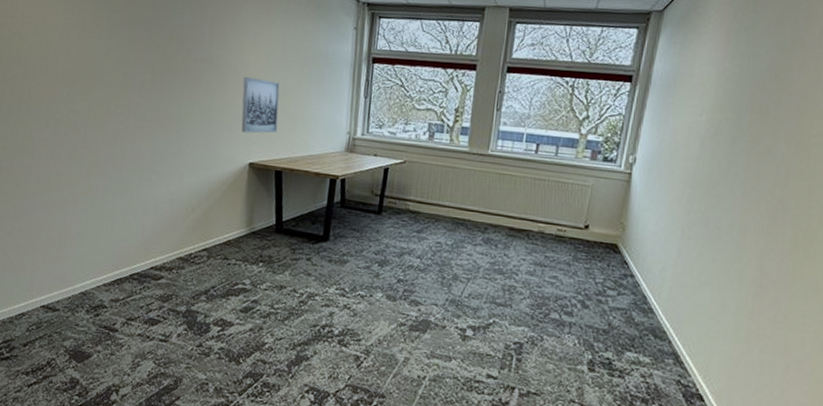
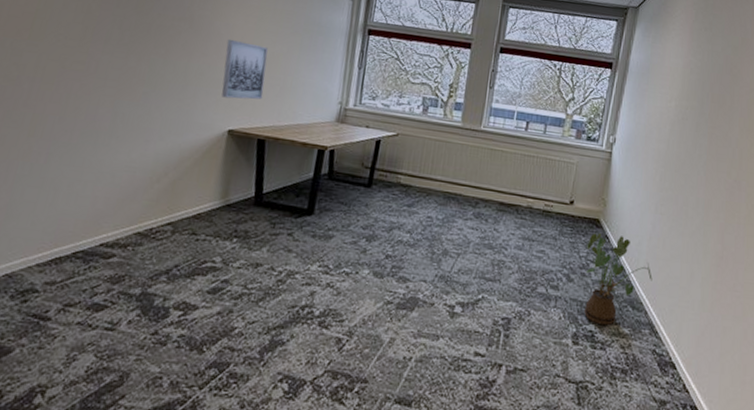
house plant: none [601,258,678,354] -> present [584,233,653,326]

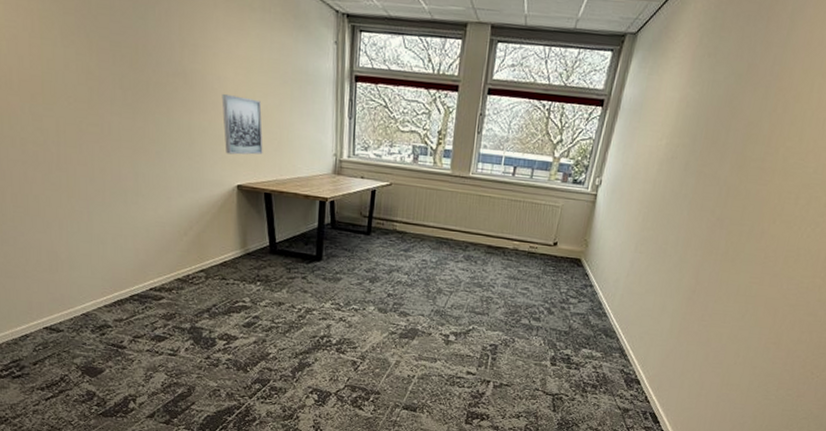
house plant: present [584,233,653,326] -> none [562,271,627,351]

